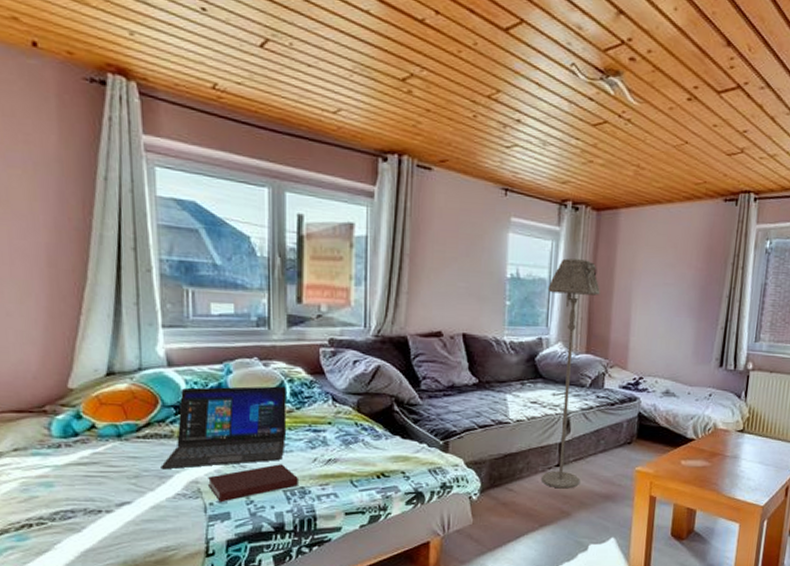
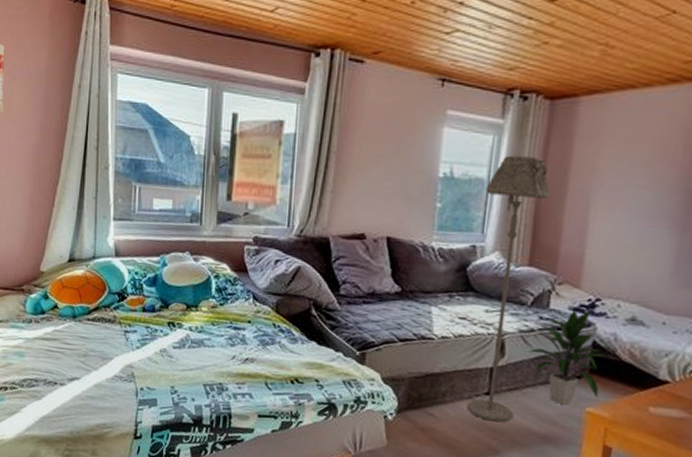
laptop: present [161,386,287,470] -> none [104,277,212,355]
notebook: present [208,464,298,503] -> none [141,357,217,389]
indoor plant: none [588,387,646,467] -> present [527,310,603,405]

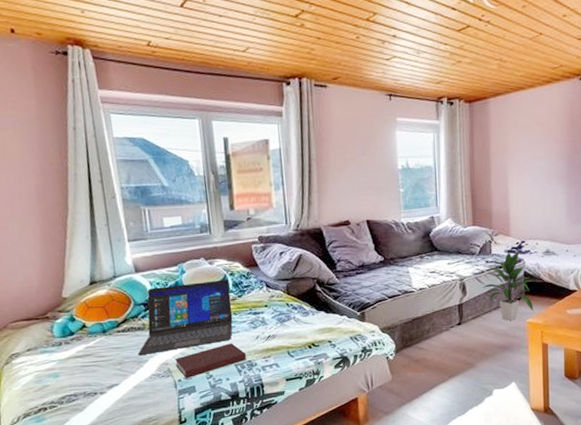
laptop: none [104,277,212,355] -> present [138,279,233,356]
notebook: none [141,357,217,389] -> present [175,343,246,379]
floor lamp: present [467,155,550,423] -> none [434,146,480,344]

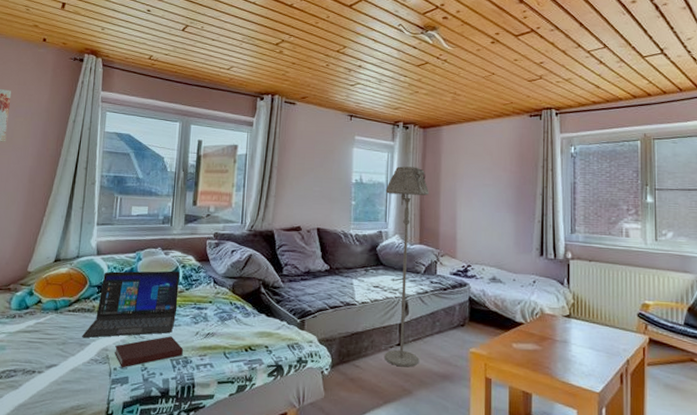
floor lamp: none [434,146,480,344] -> present [384,166,429,368]
indoor plant: present [482,250,534,321] -> none [425,274,477,348]

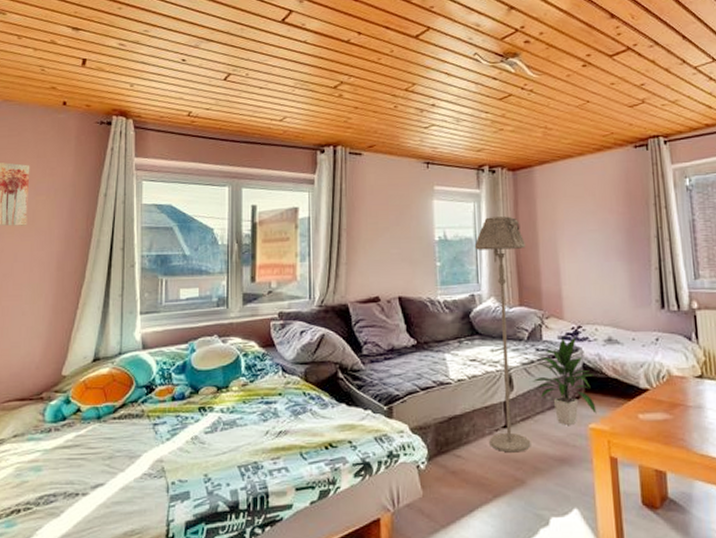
laptop: present [82,270,180,338] -> none [131,361,242,449]
notebook: present [115,336,183,368] -> none [171,438,252,481]
indoor plant: none [425,274,477,348] -> present [532,336,597,425]

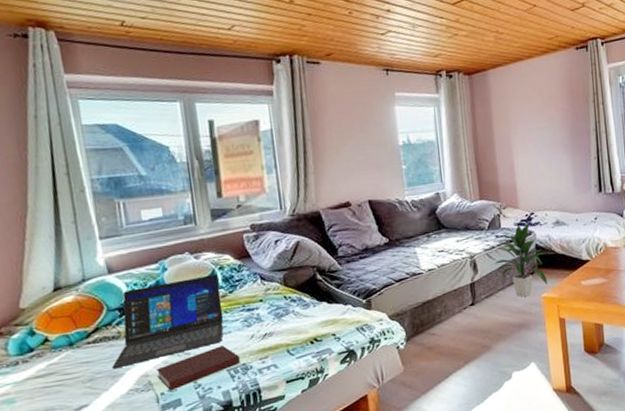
laptop: none [131,361,242,449] -> present [112,274,224,369]
notebook: none [171,438,252,481] -> present [157,345,240,391]
floor lamp: present [474,216,531,453] -> none [437,118,495,326]

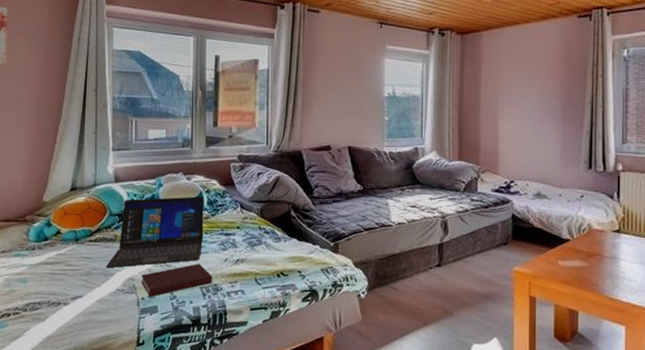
indoor plant: present [493,222,548,297] -> none [465,190,521,267]

